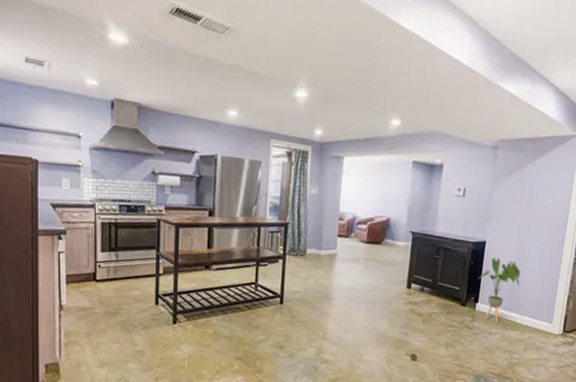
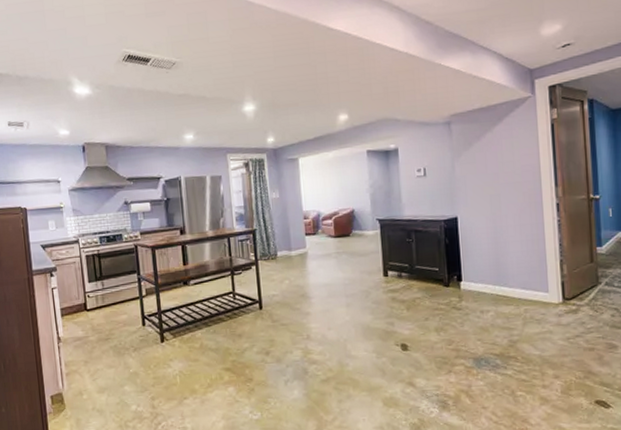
house plant: present [479,257,521,324] -> none [458,232,503,301]

